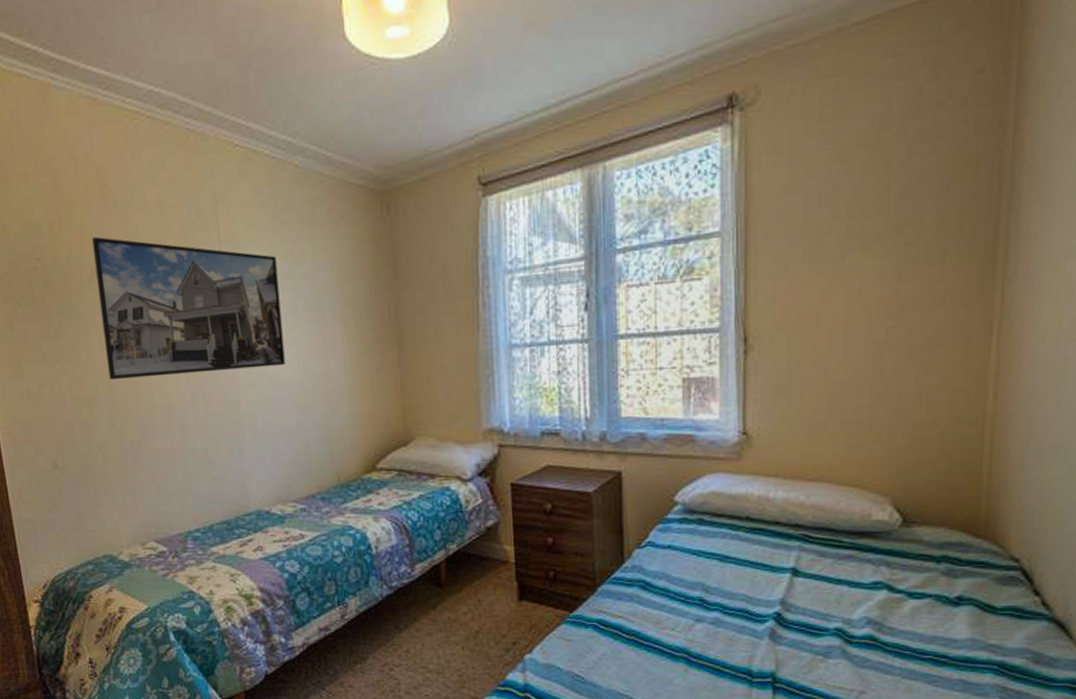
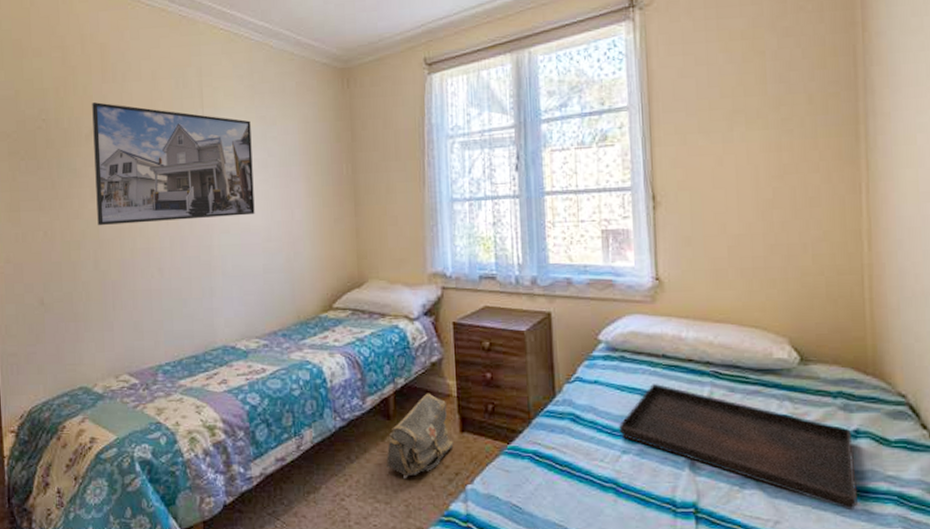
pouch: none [437,559,511,649] -> present [385,393,454,479]
serving tray: none [692,547,955,681] -> present [618,383,858,511]

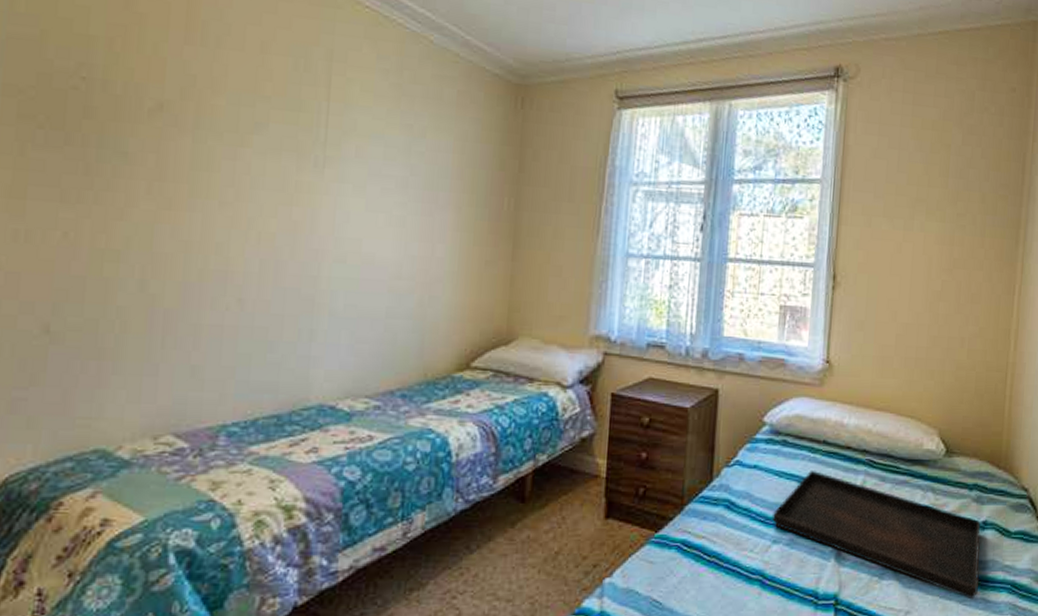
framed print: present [92,102,255,226] -> none [152,67,392,244]
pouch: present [385,393,454,479] -> none [512,472,596,573]

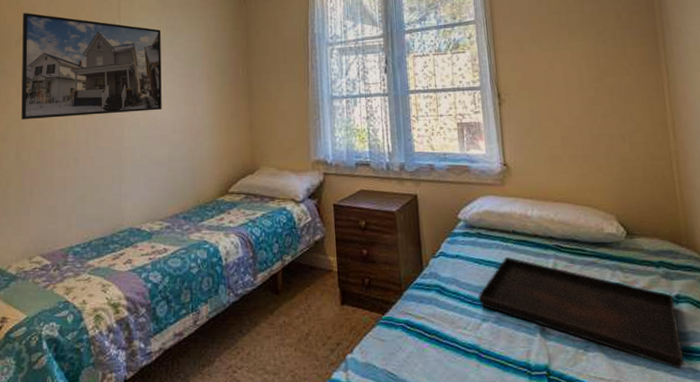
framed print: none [152,67,392,244] -> present [21,13,162,120]

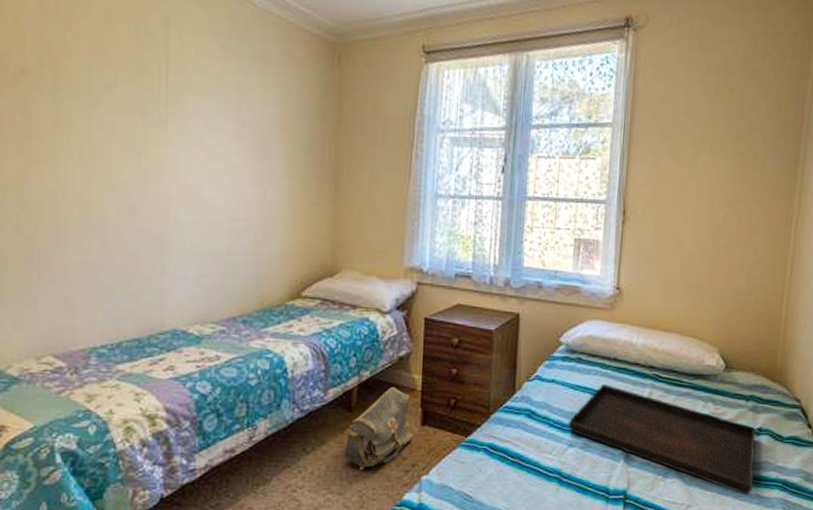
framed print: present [21,13,162,120] -> none [23,37,224,190]
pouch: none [274,269,335,351] -> present [342,386,413,471]

